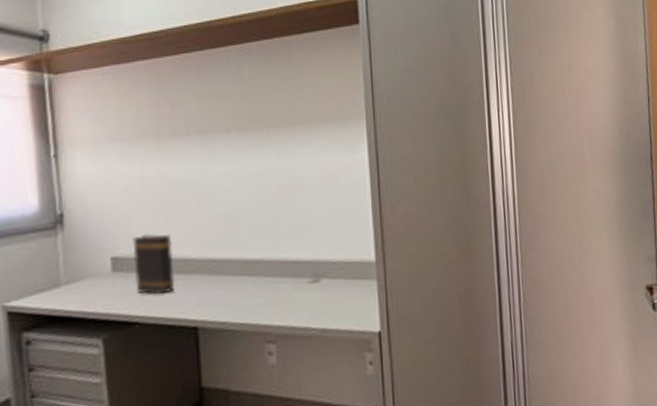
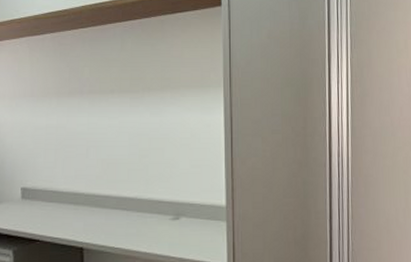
book: present [132,233,175,295] -> none [37,171,68,220]

